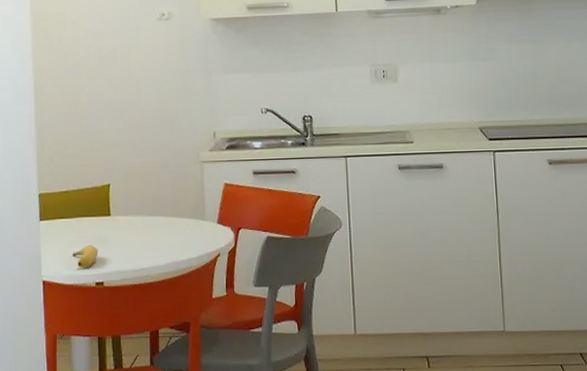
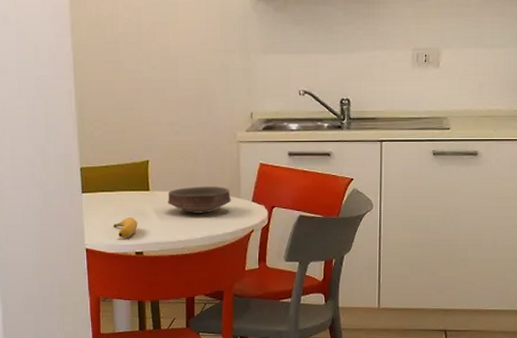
ceramic bowl: none [130,208,196,239] -> present [168,186,231,214]

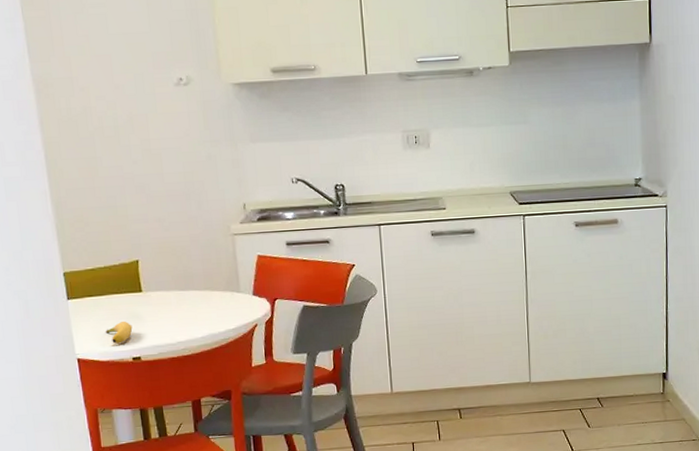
ceramic bowl: present [168,186,231,214] -> none [162,282,231,313]

